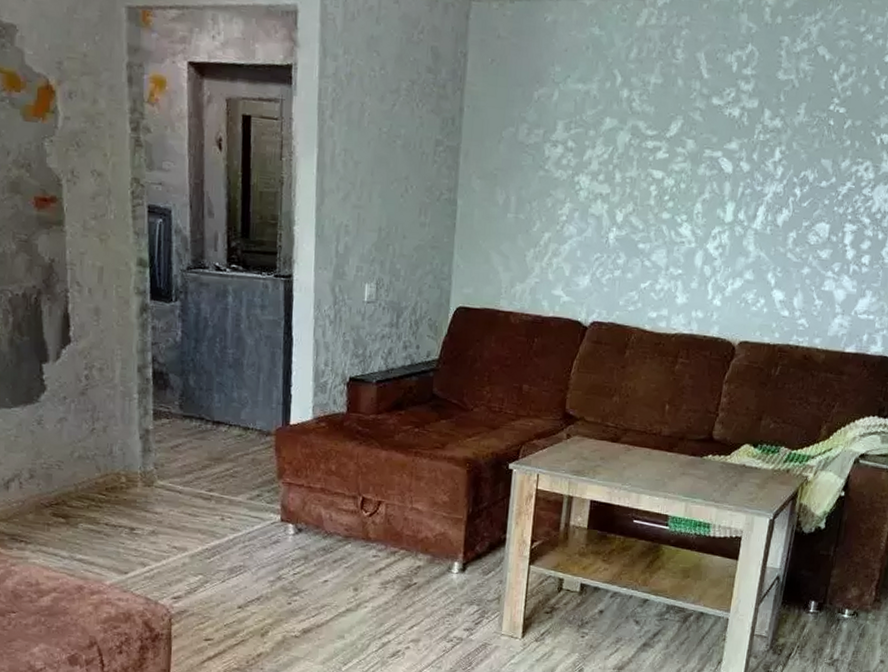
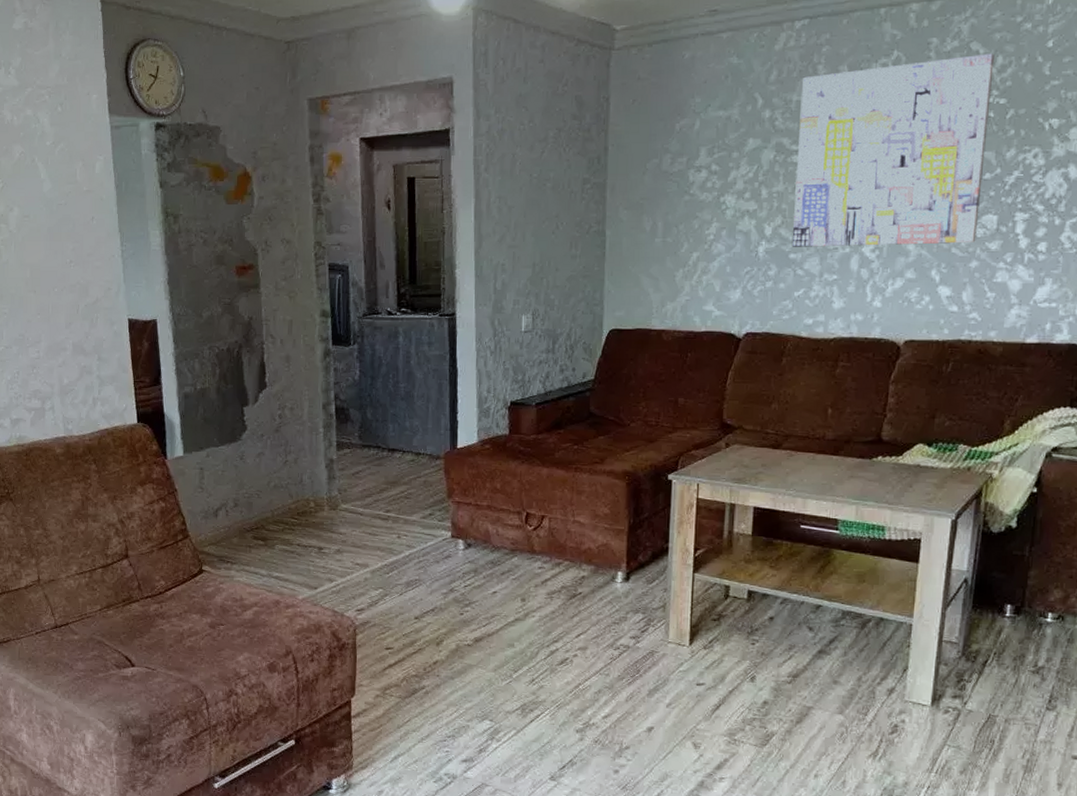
wall art: none [641,58,838,249] -> present [791,53,994,247]

